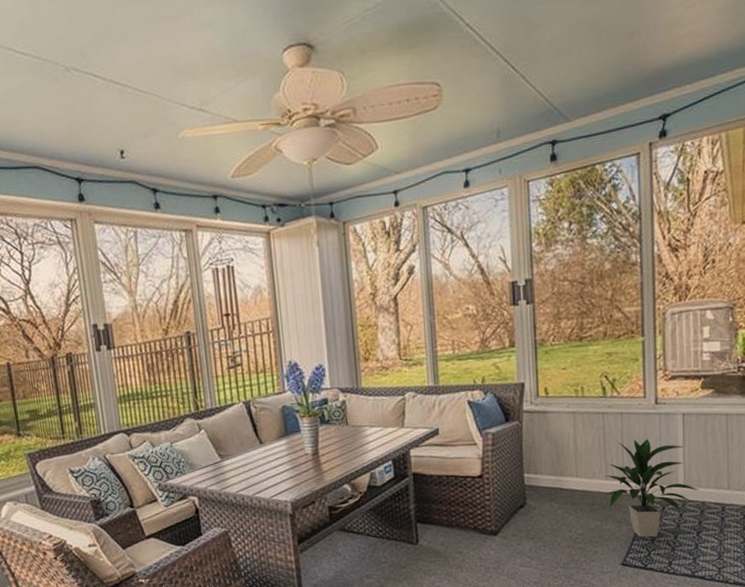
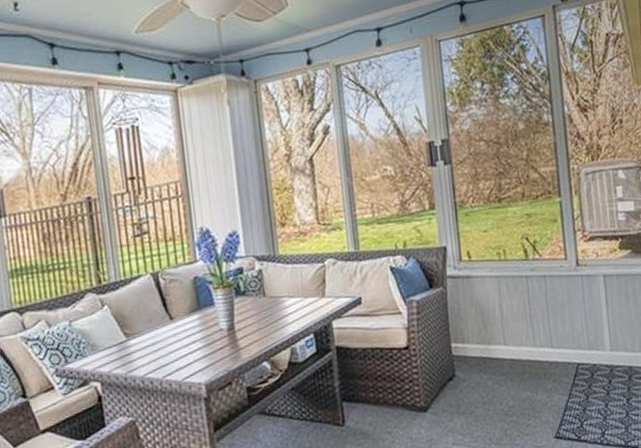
indoor plant: present [604,438,699,538] -> none [532,301,626,407]

